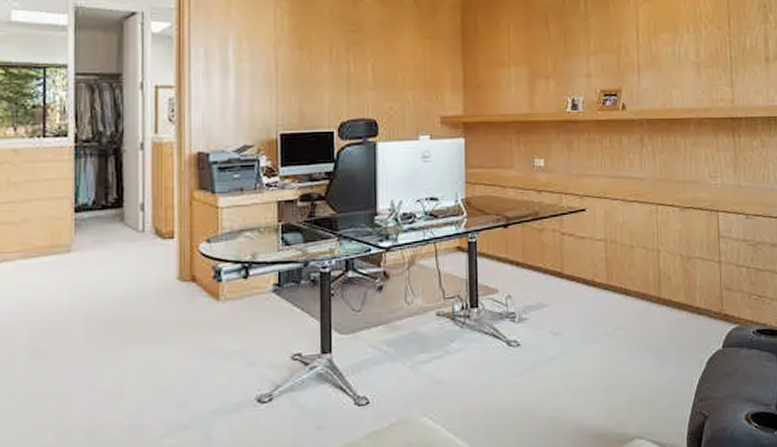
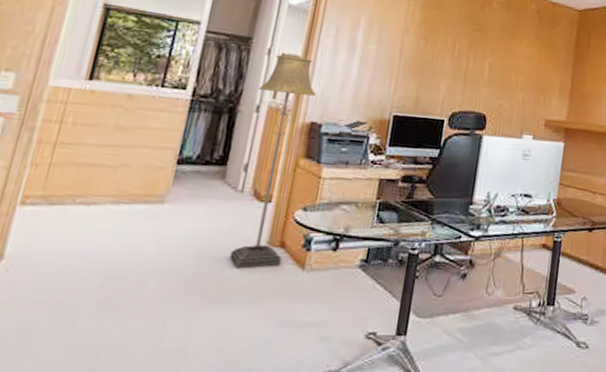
floor lamp: none [138,87,198,307] -> present [229,55,317,269]

